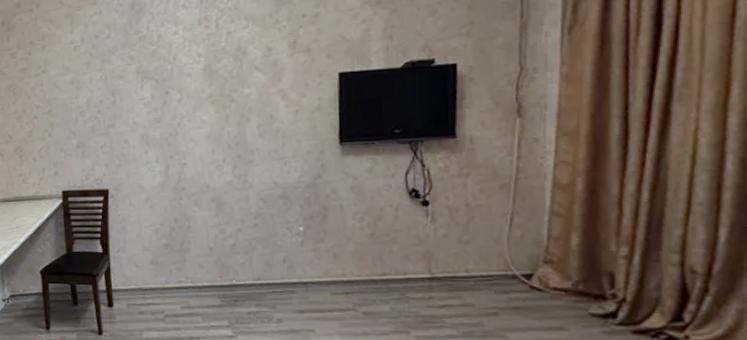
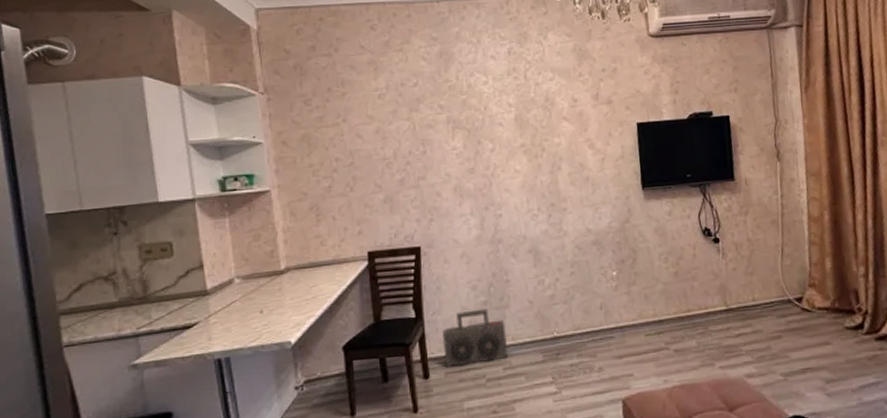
speaker: none [126,251,187,300] -> present [442,308,509,368]

